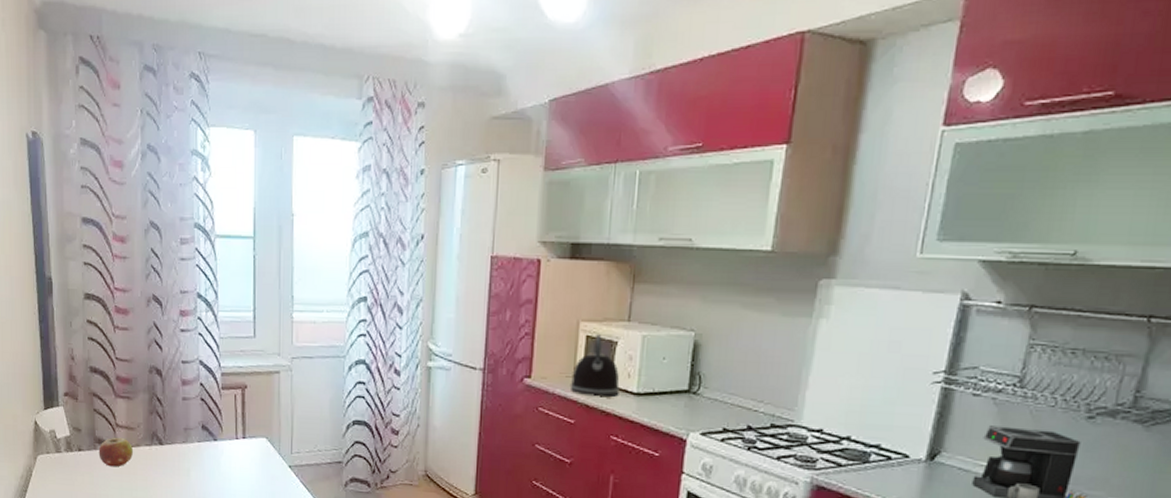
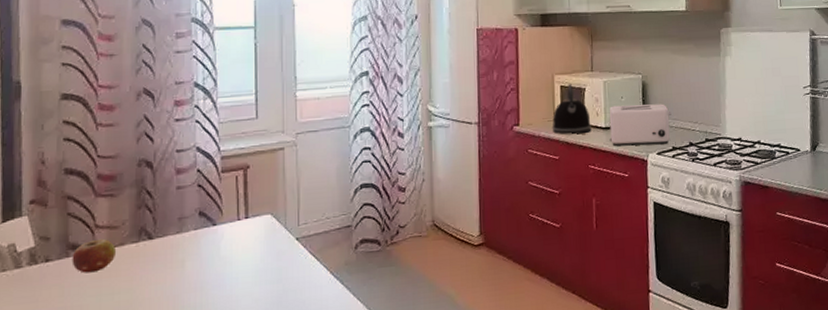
toaster: none [640,367,729,425] -> present [609,103,672,147]

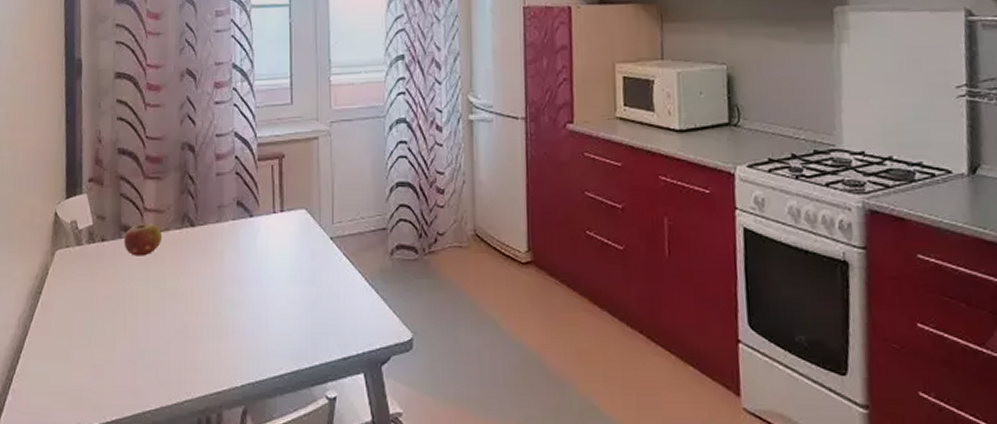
kettle: present [551,84,592,136] -> none [612,74,662,138]
toaster: present [609,103,672,147] -> none [684,102,767,156]

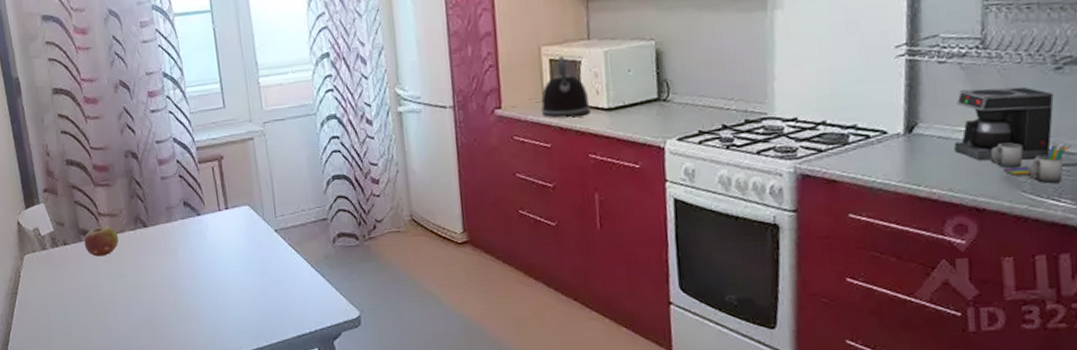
kettle: none [612,74,662,138] -> present [540,56,591,119]

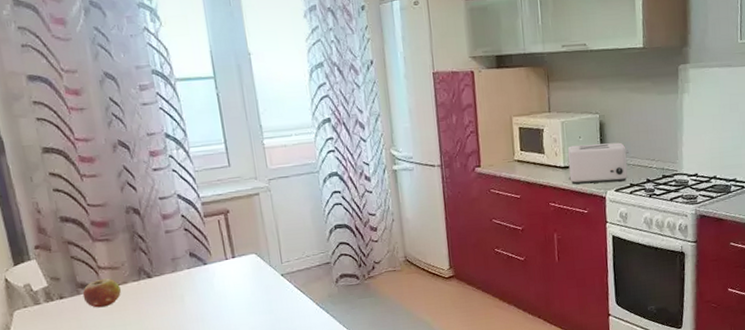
kettle: present [540,56,591,119] -> none [512,125,551,176]
toaster: none [613,76,697,132] -> present [568,142,629,185]

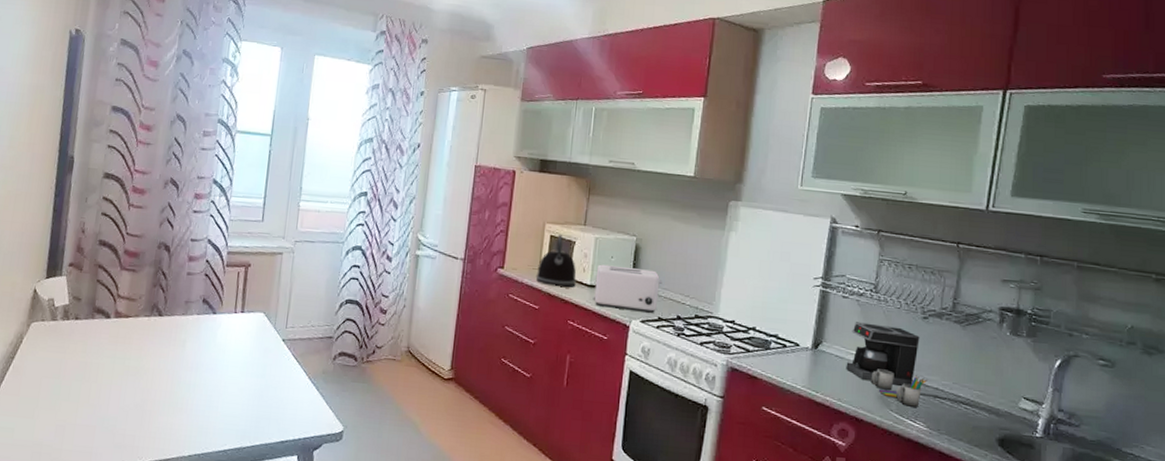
fruit: present [82,278,122,308] -> none [95,307,132,337]
kettle: none [512,125,551,176] -> present [535,235,576,288]

